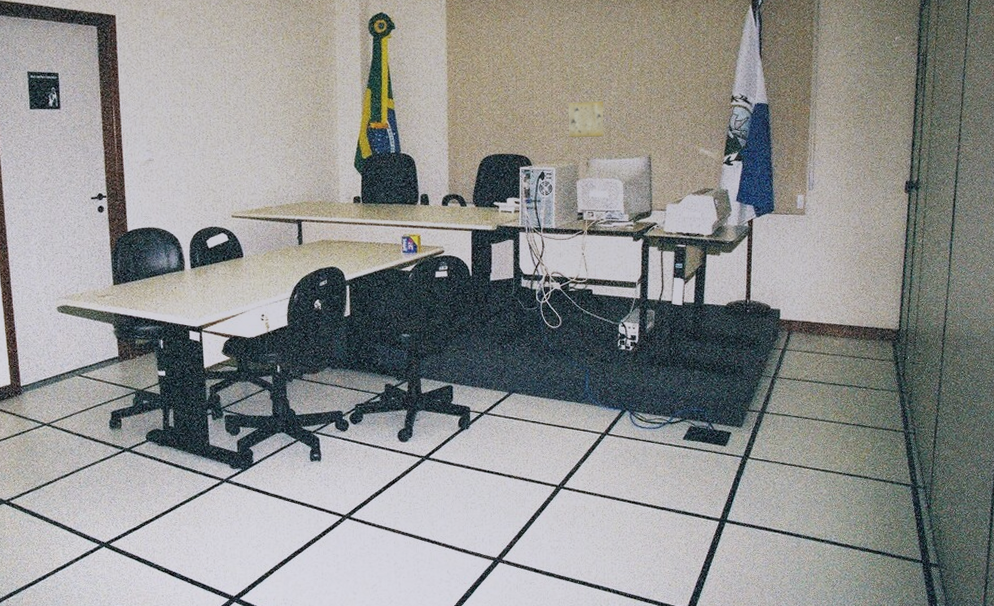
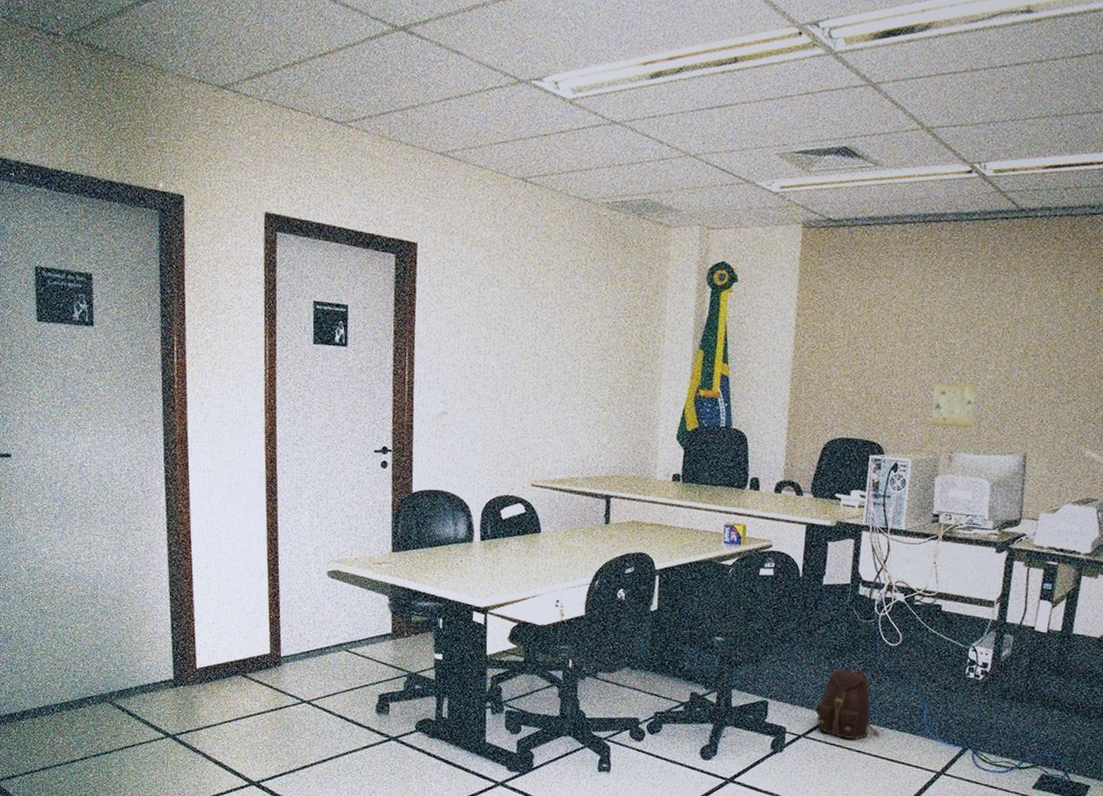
backpack: none [494,346,551,413] -> present [815,663,881,740]

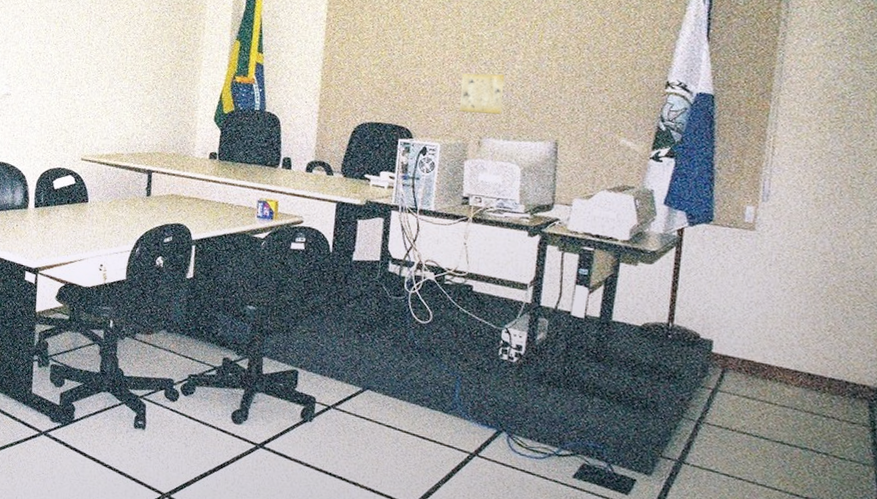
backpack: present [815,663,881,740] -> none [345,338,411,415]

